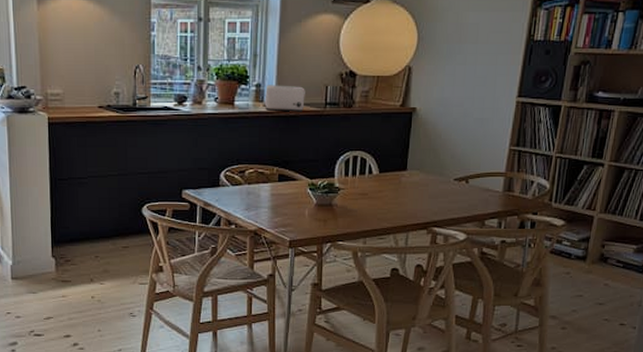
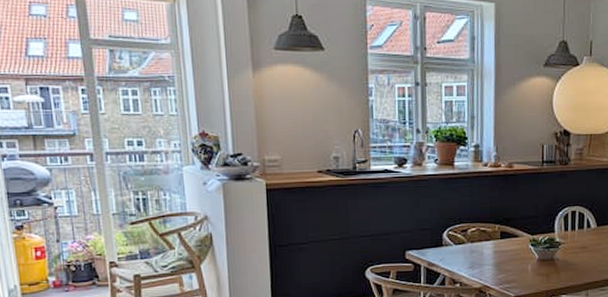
toaster: present [264,85,307,112] -> none [483,145,524,171]

